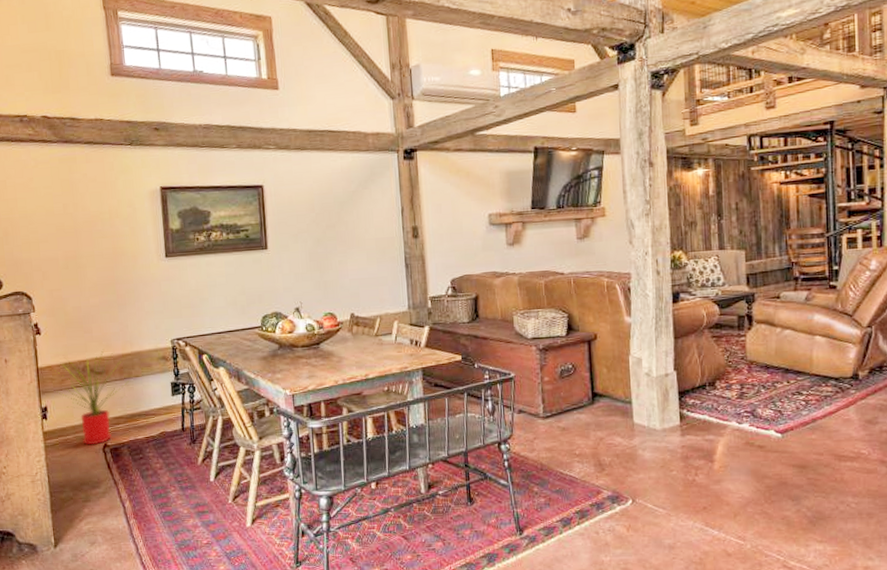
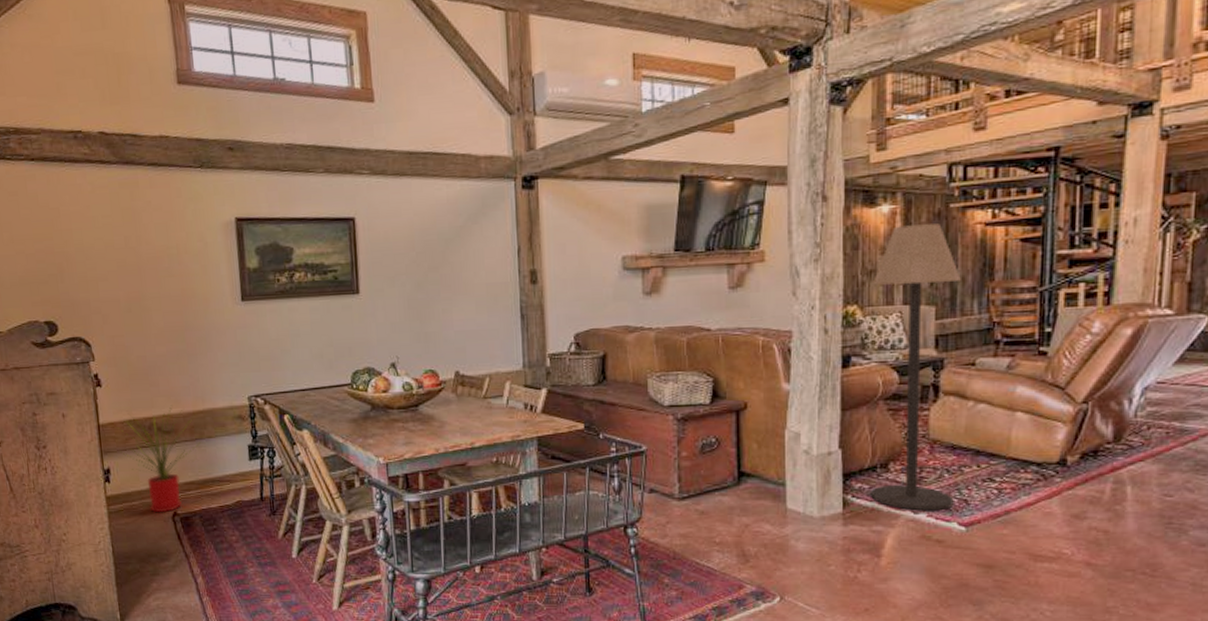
floor lamp: none [694,183,771,422] -> present [871,223,961,511]

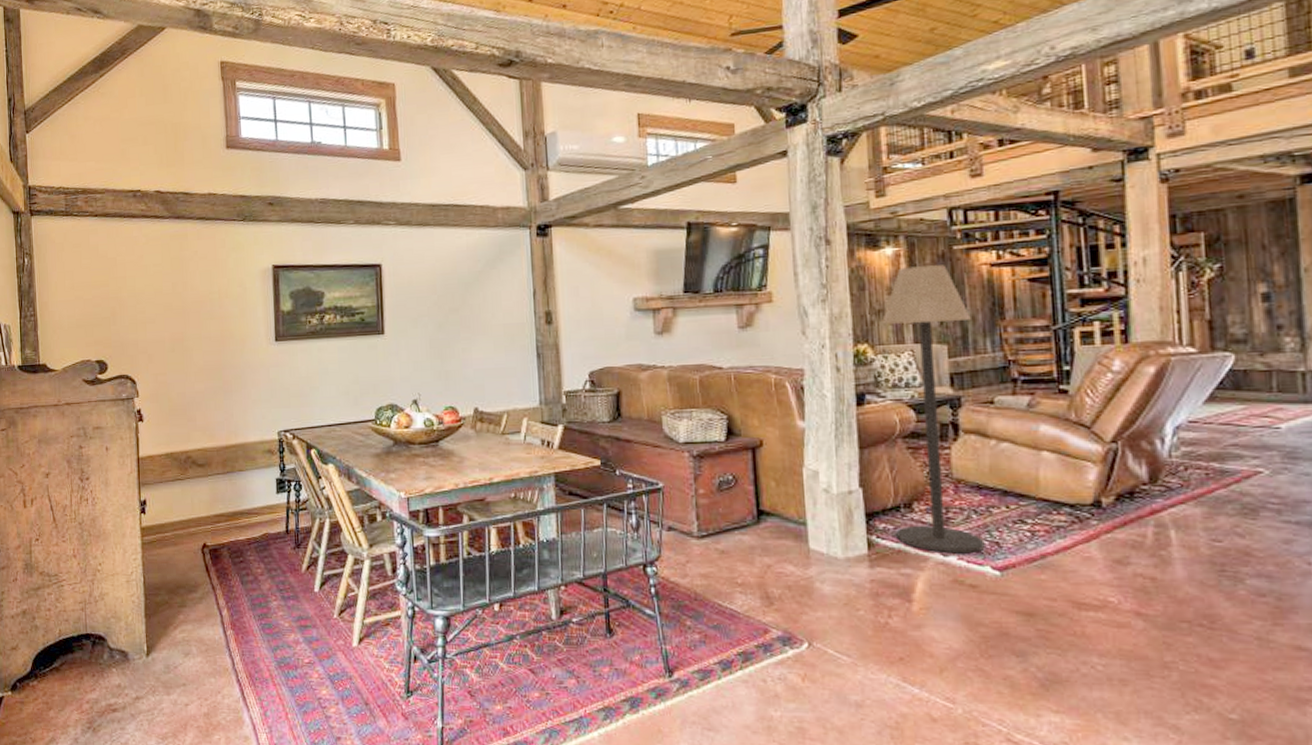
house plant: present [115,405,201,513] -> none [154,439,232,545]

